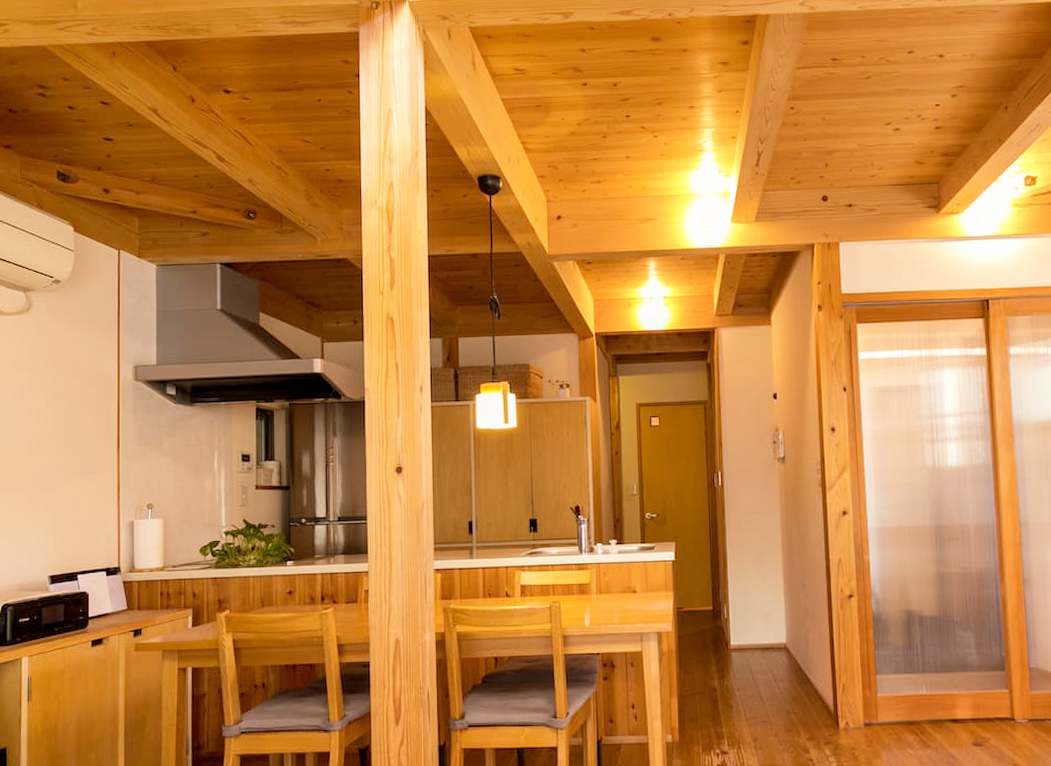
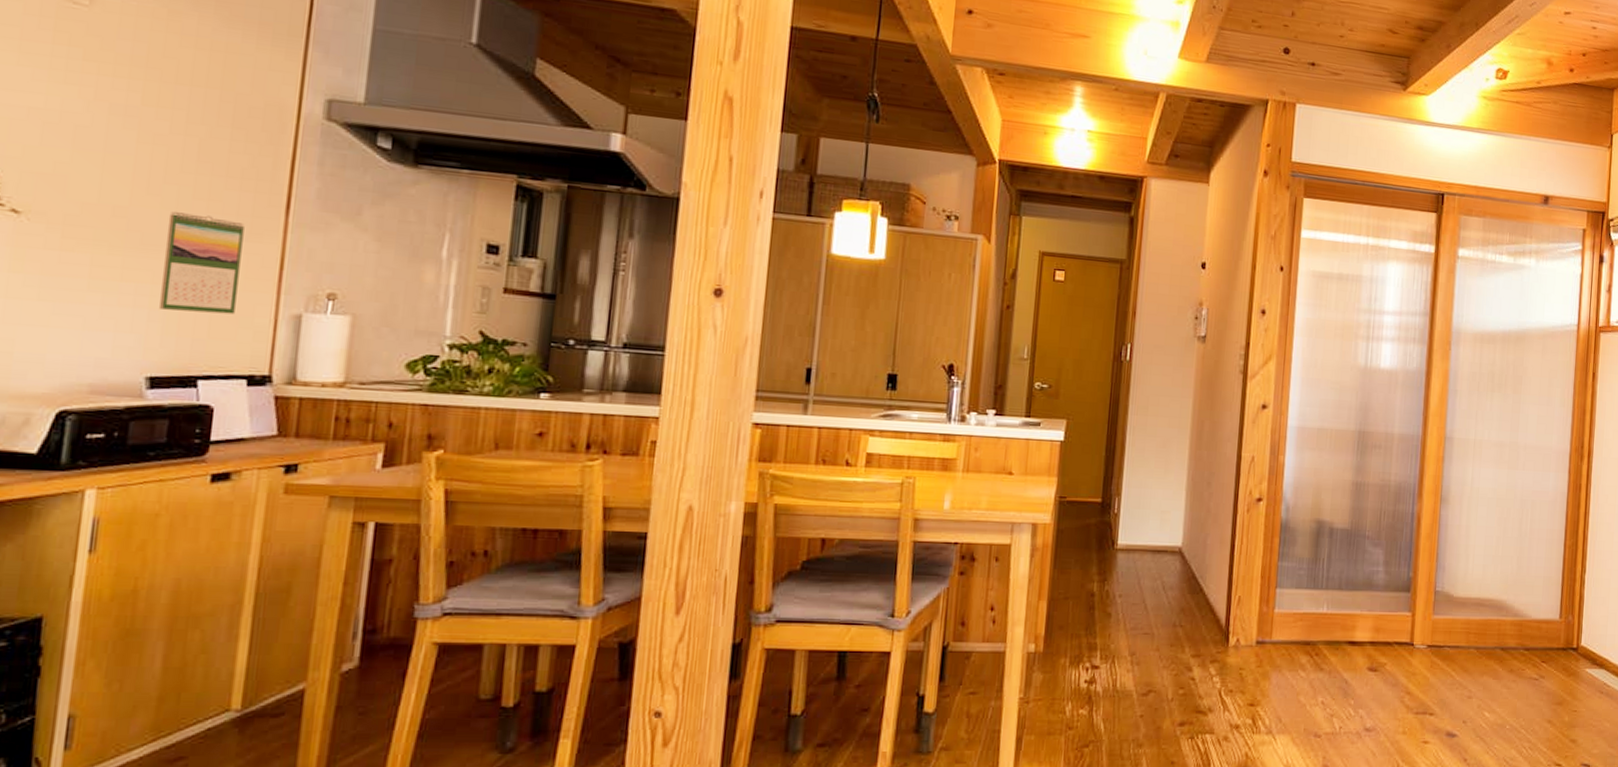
calendar: none [51,458,94,528] -> present [160,211,245,315]

